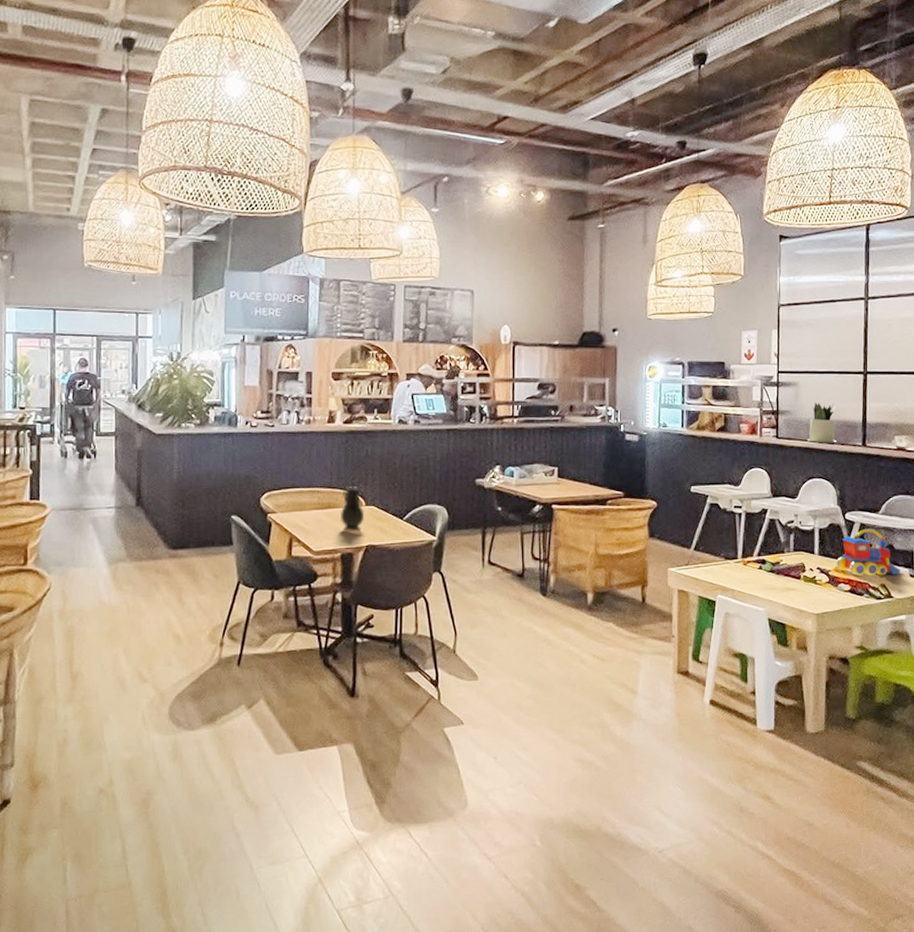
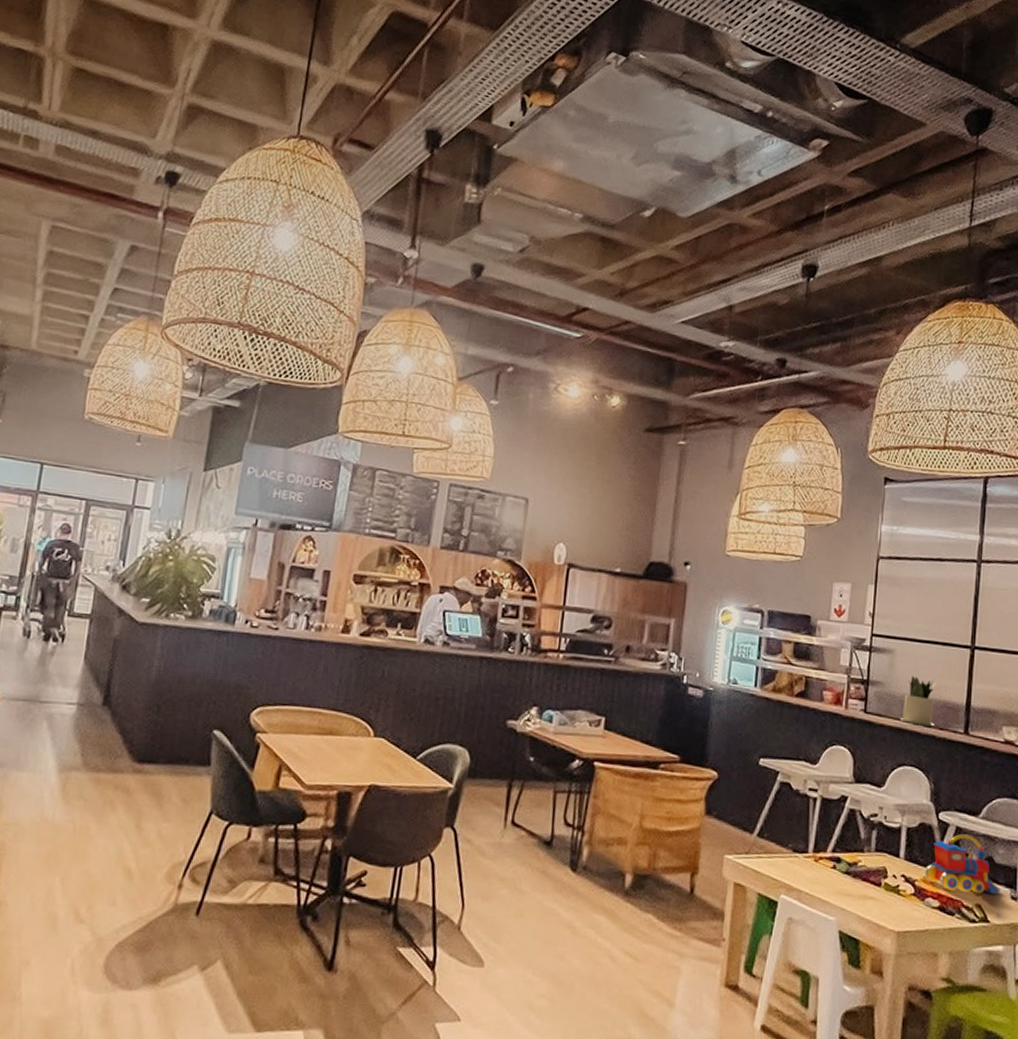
coffeepot: present [341,480,365,531] -> none [342,704,372,766]

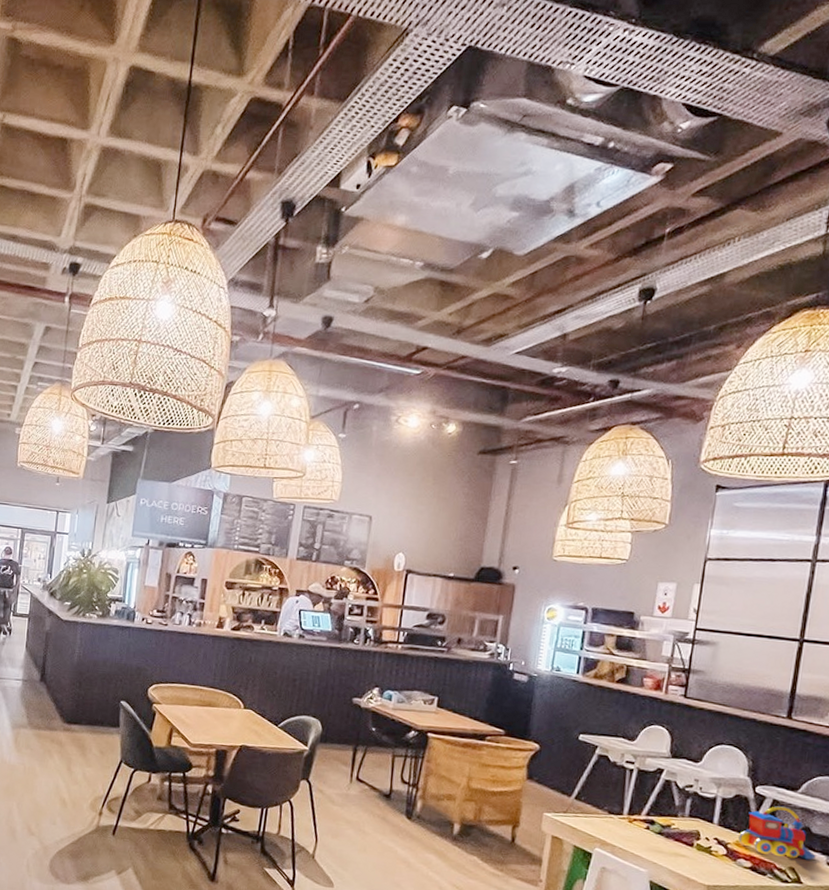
planter: present [900,675,936,728] -> none [720,665,760,712]

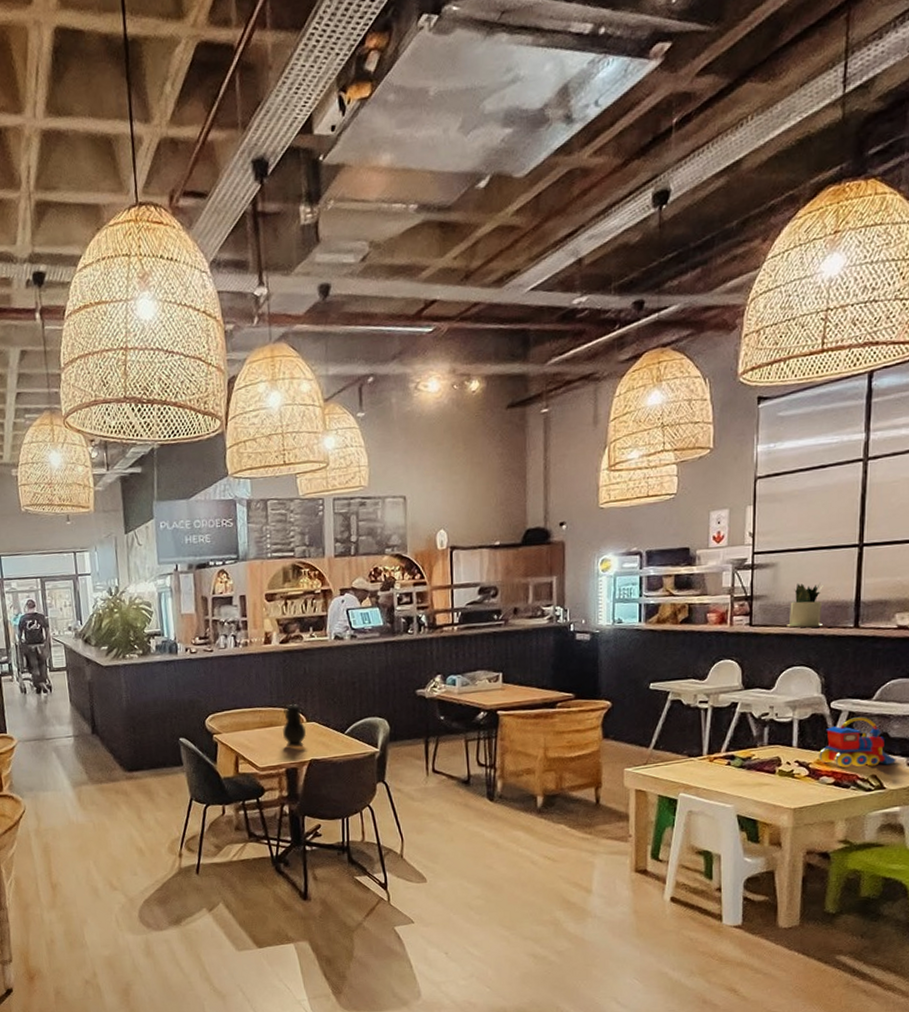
coffeepot: none [219,683,242,731] -> present [283,698,307,747]
planter: none [720,665,760,712] -> present [787,582,824,629]

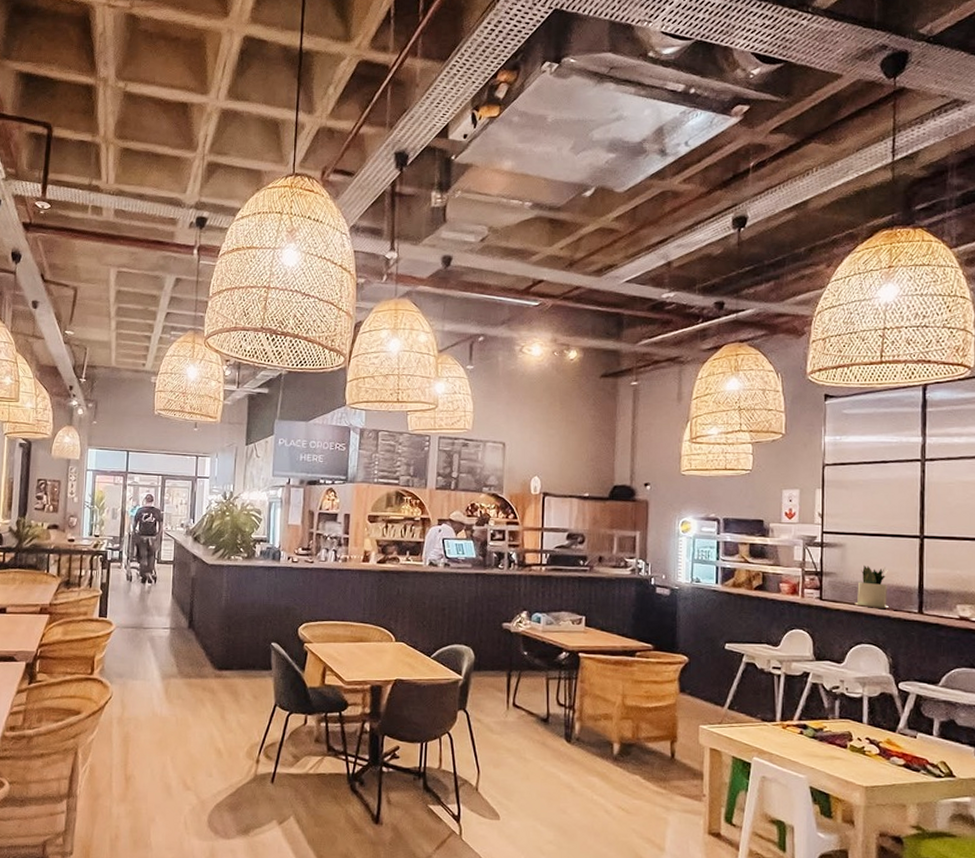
coffeepot: present [283,698,307,747] -> none [372,617,394,665]
toy train: present [818,716,896,768] -> none [888,700,964,753]

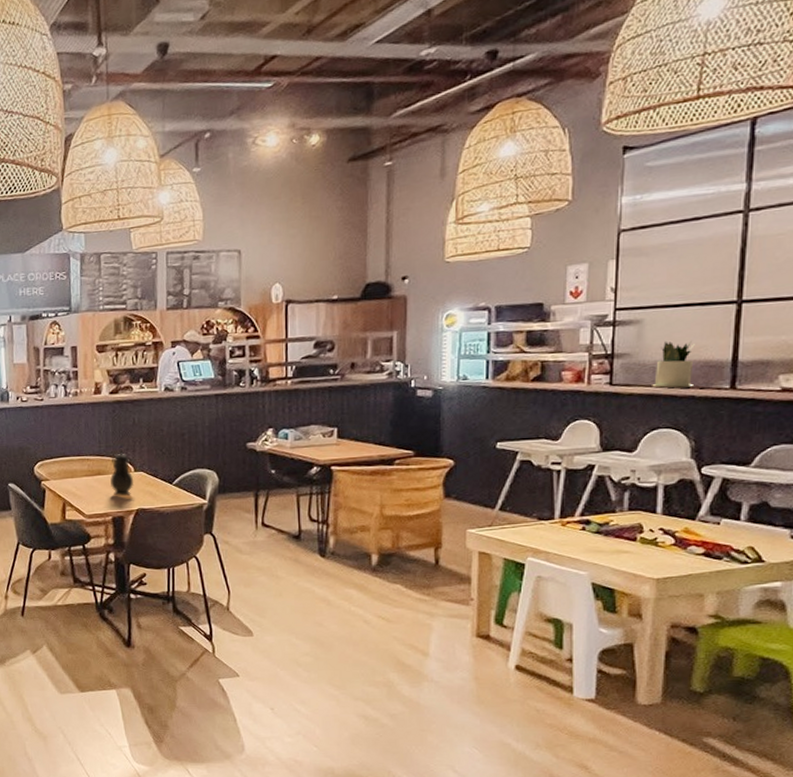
coffeepot: none [372,617,394,665] -> present [110,448,134,496]

